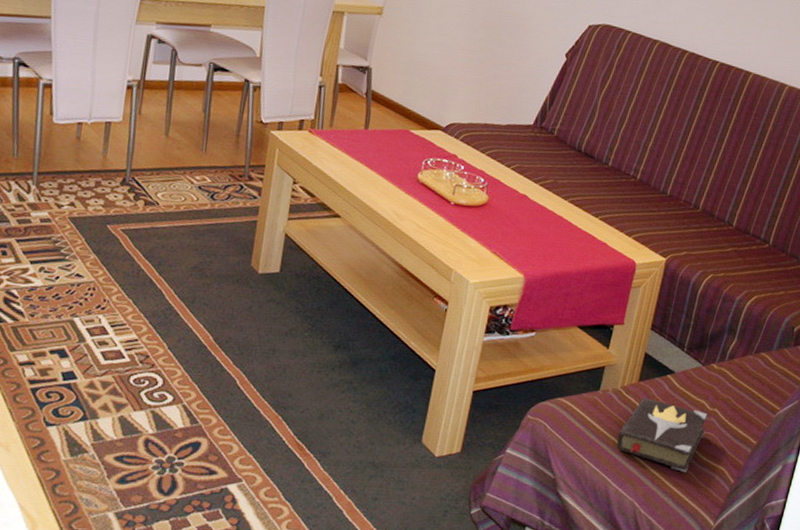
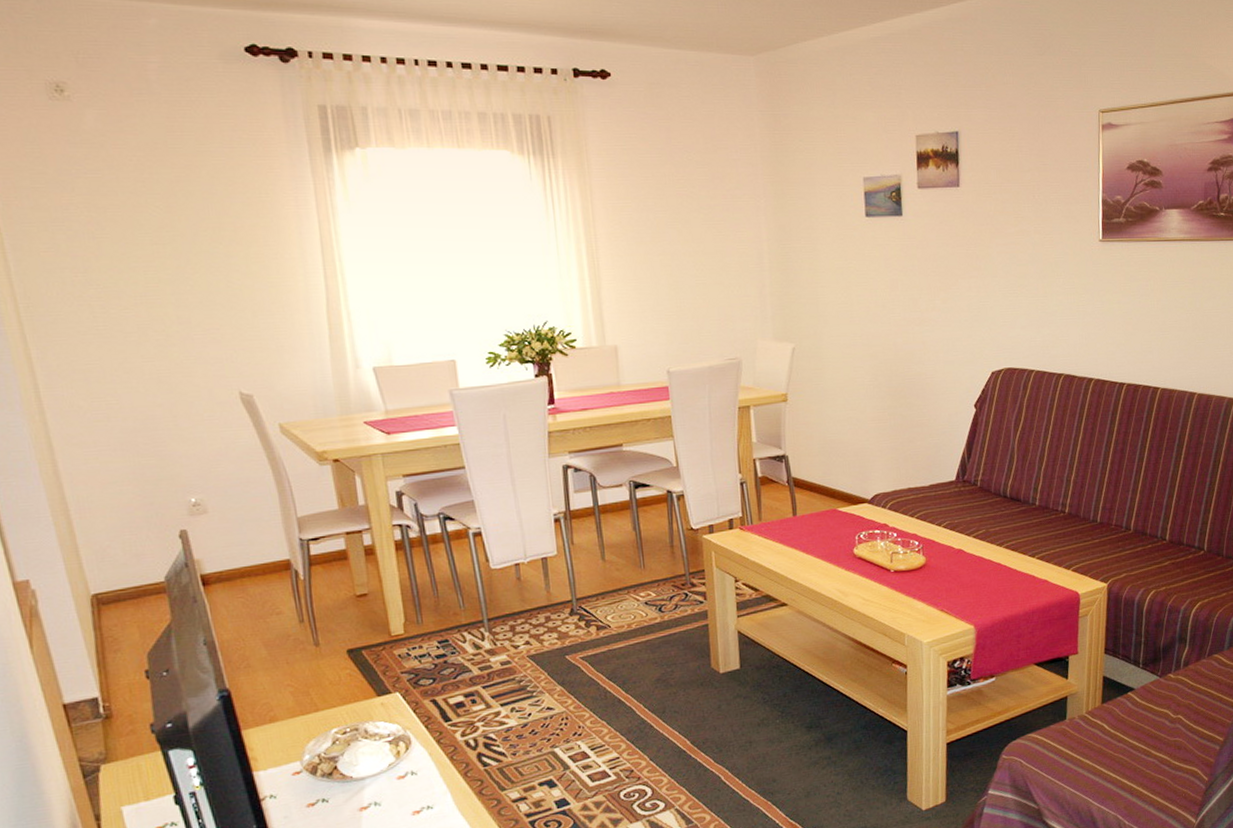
hardback book: present [617,397,707,473] -> none [1091,717,1173,780]

